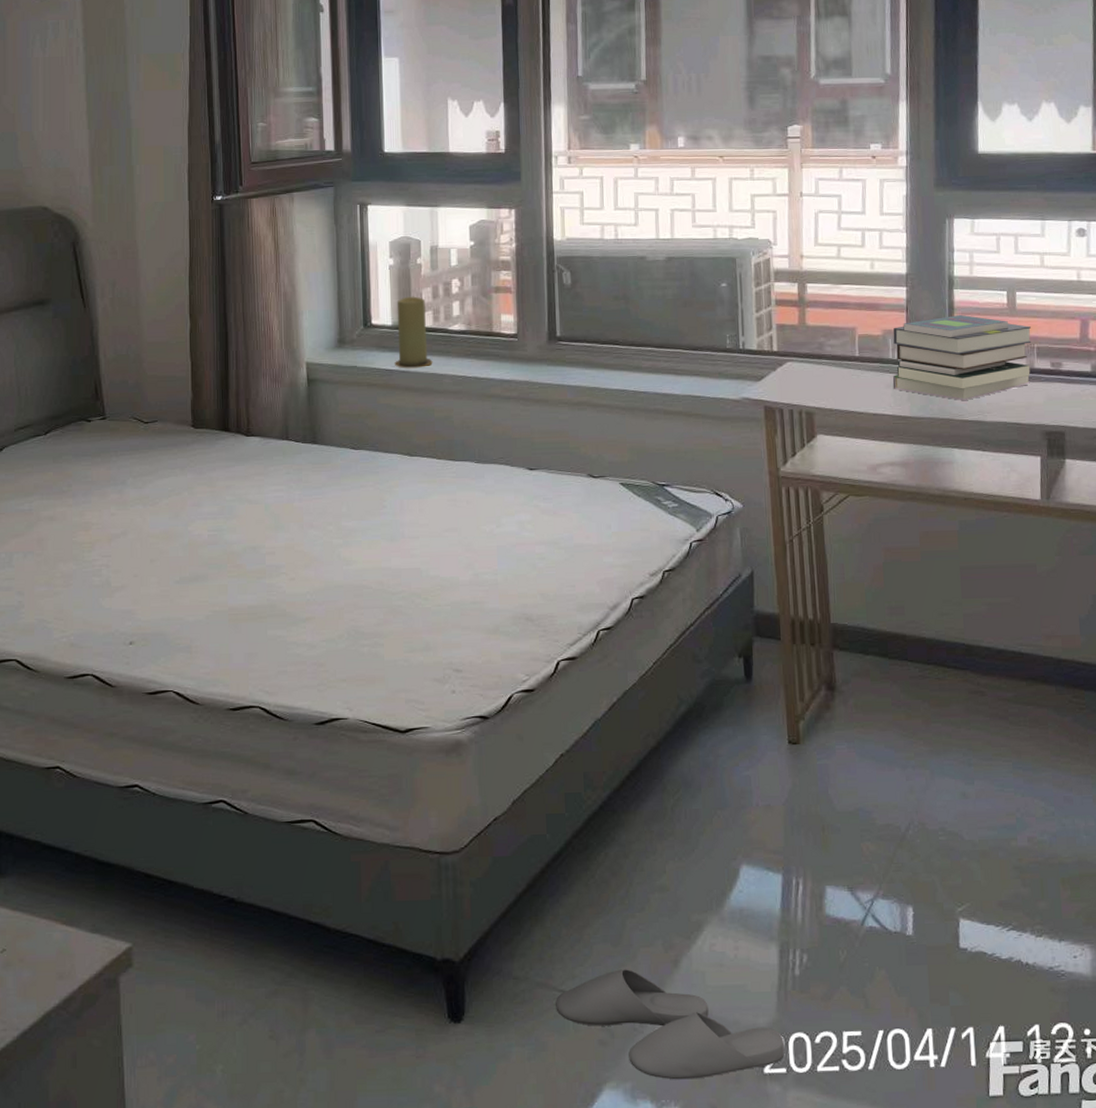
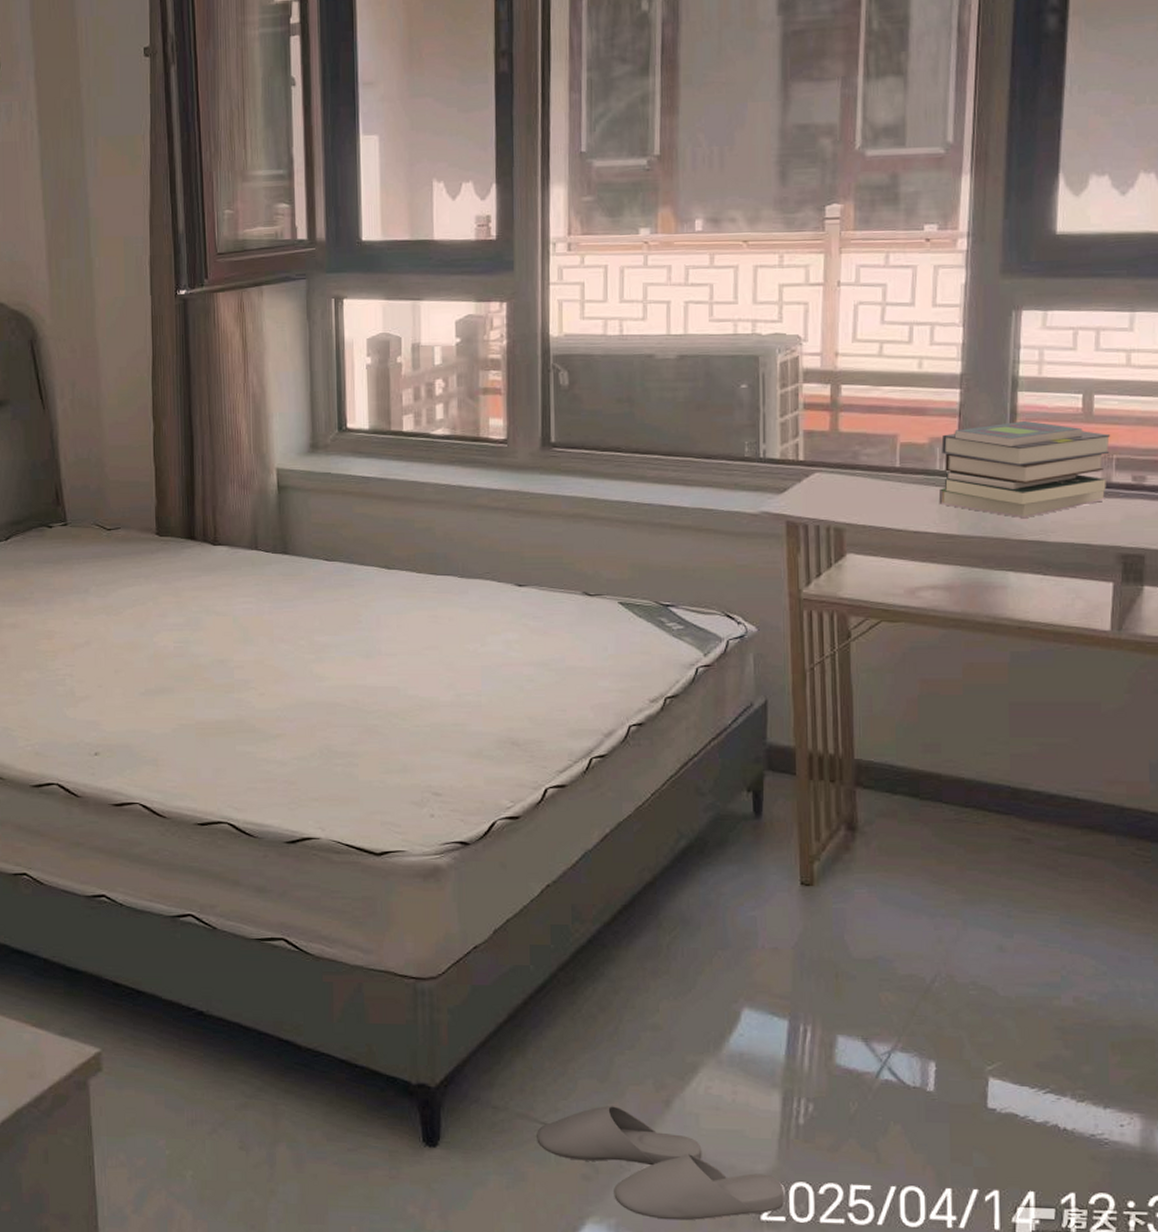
candle: present [394,296,433,369] -> none [371,398,413,476]

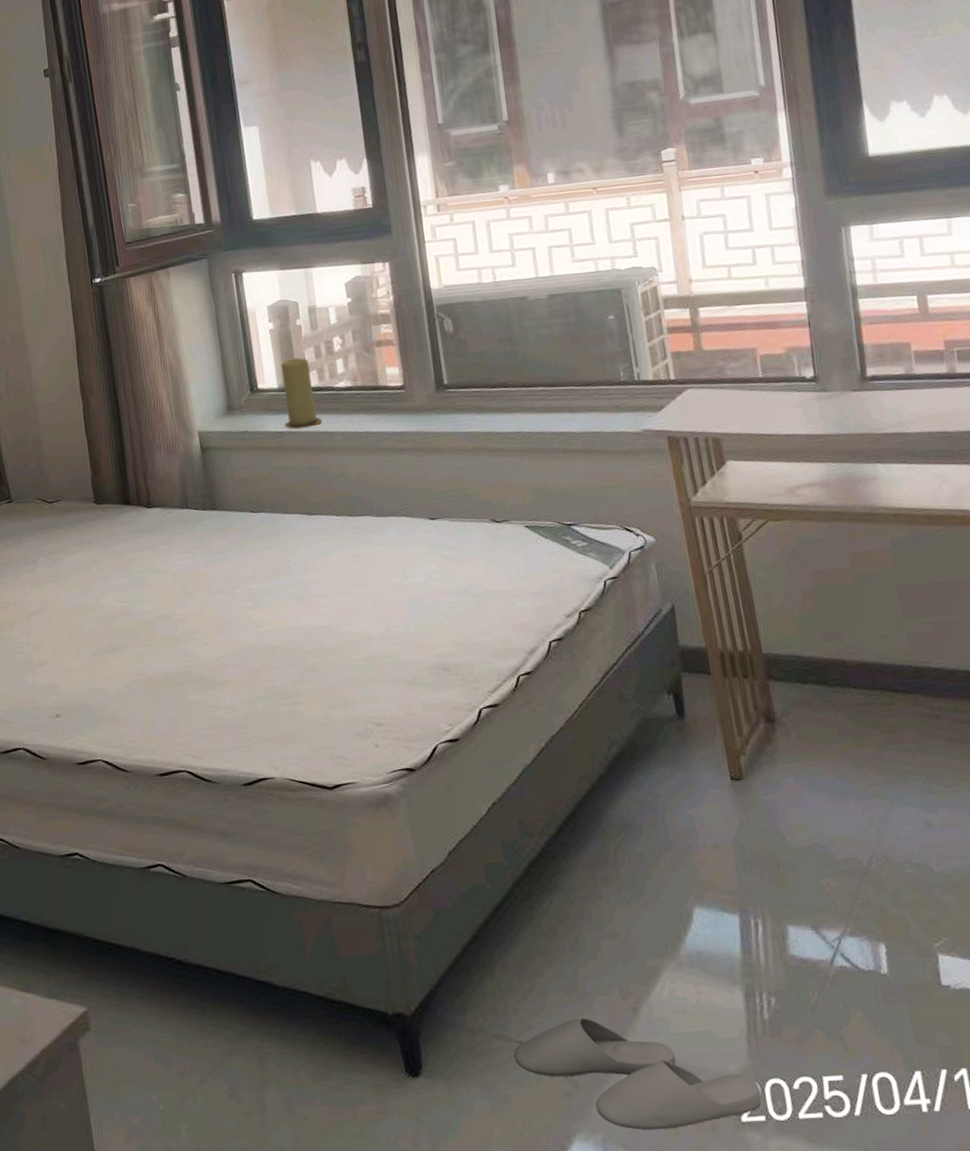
candle: none [371,398,413,476] -> present [280,357,323,430]
books: present [938,420,1110,519] -> none [796,324,954,414]

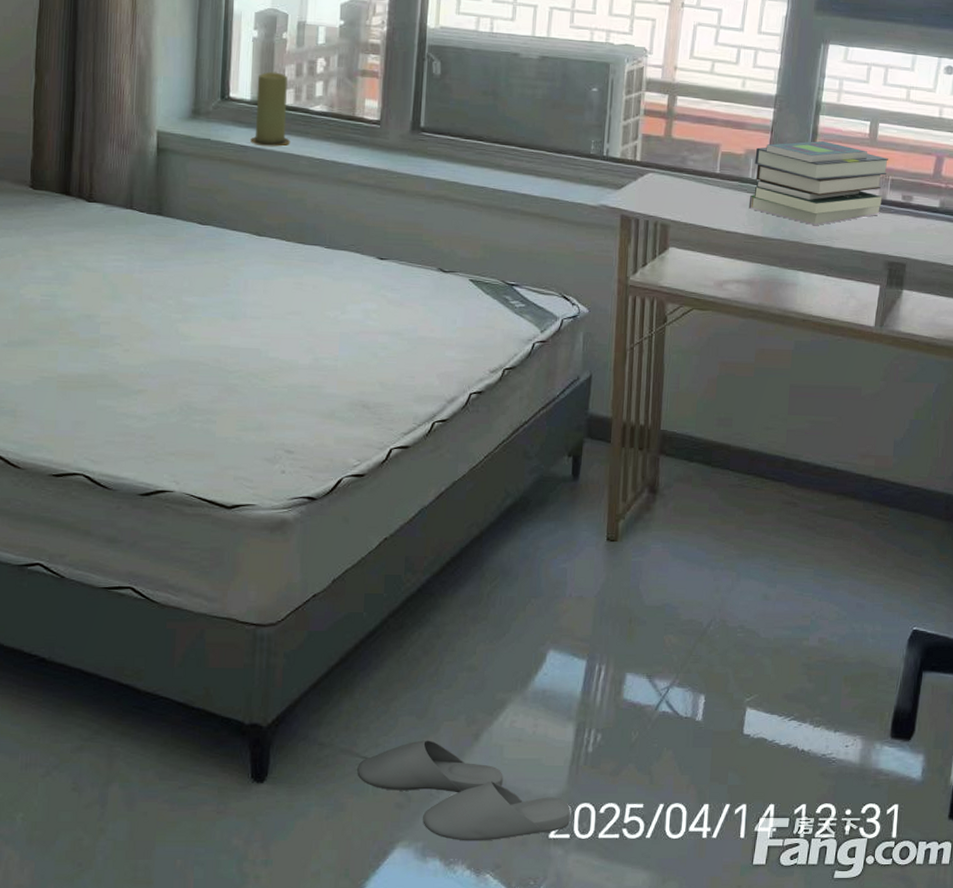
books: none [796,324,954,414] -> present [748,140,888,226]

